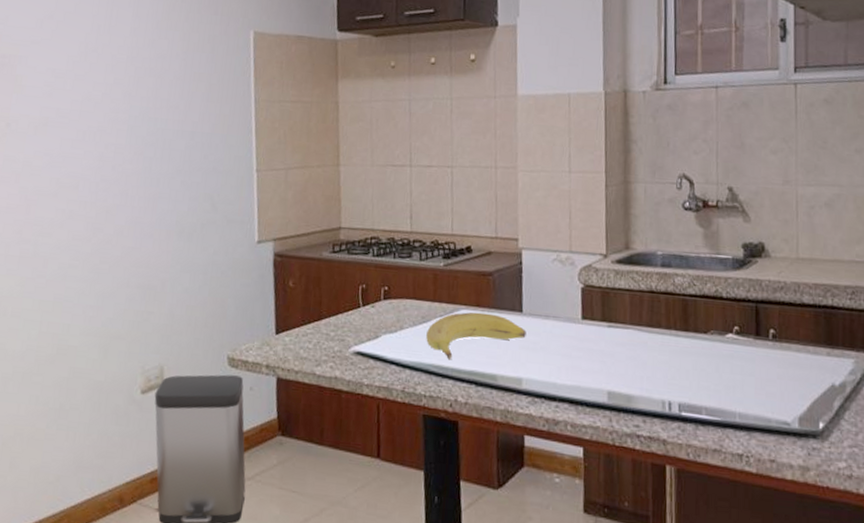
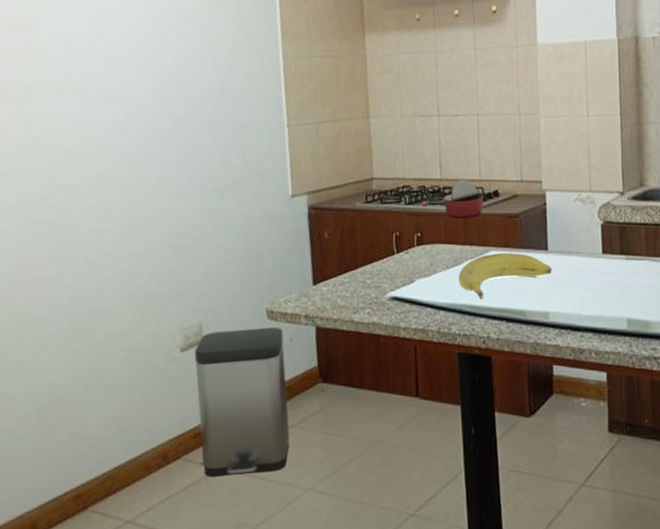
saucepan: none [391,232,456,275] -> present [422,179,484,219]

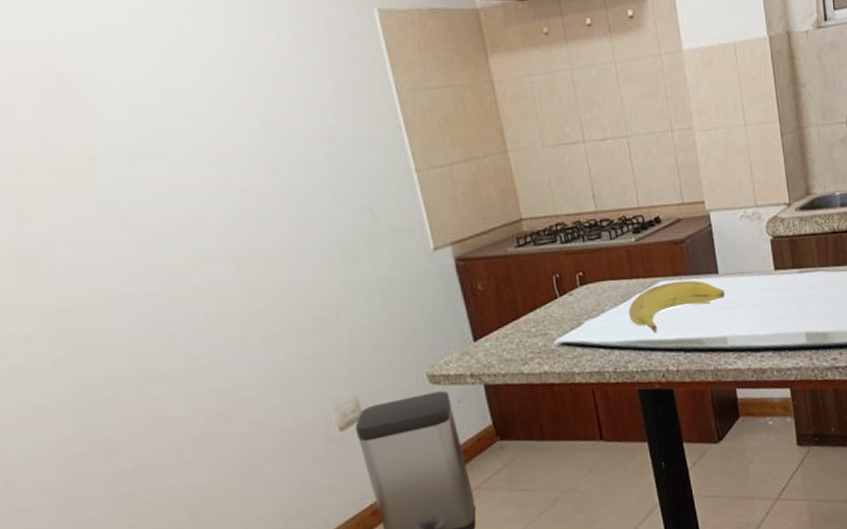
saucepan: present [422,179,484,219] -> none [580,208,646,252]

